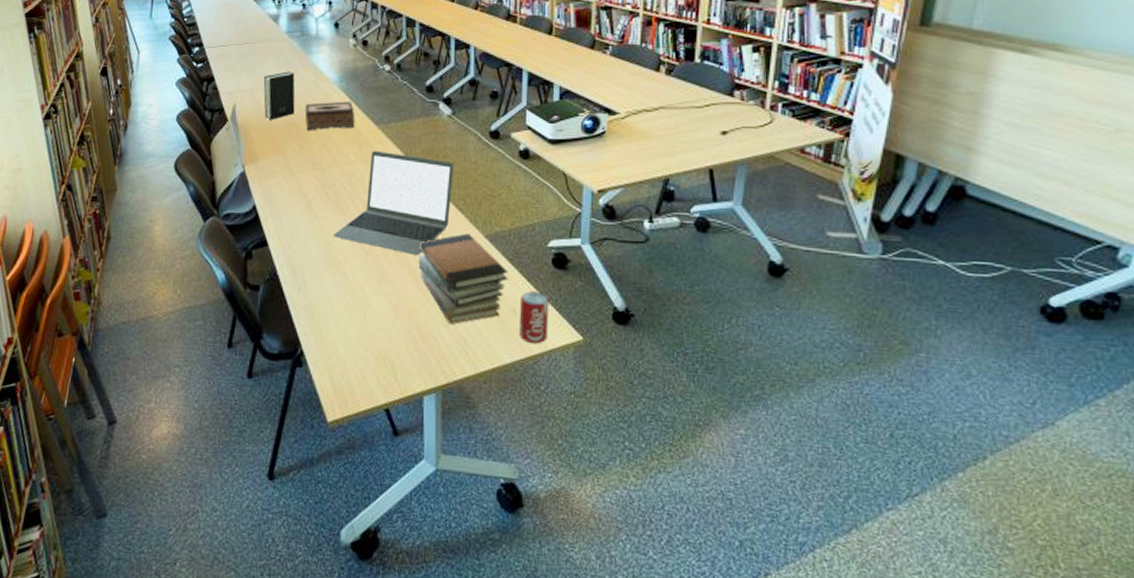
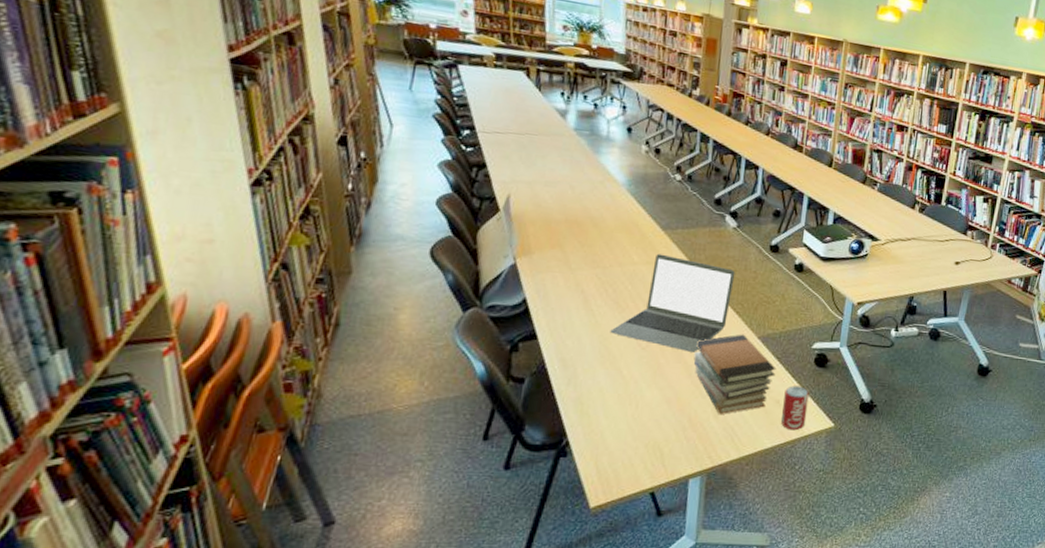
book: present [263,71,295,120] -> none [542,168,581,215]
tissue box: present [304,101,355,131] -> none [588,202,642,230]

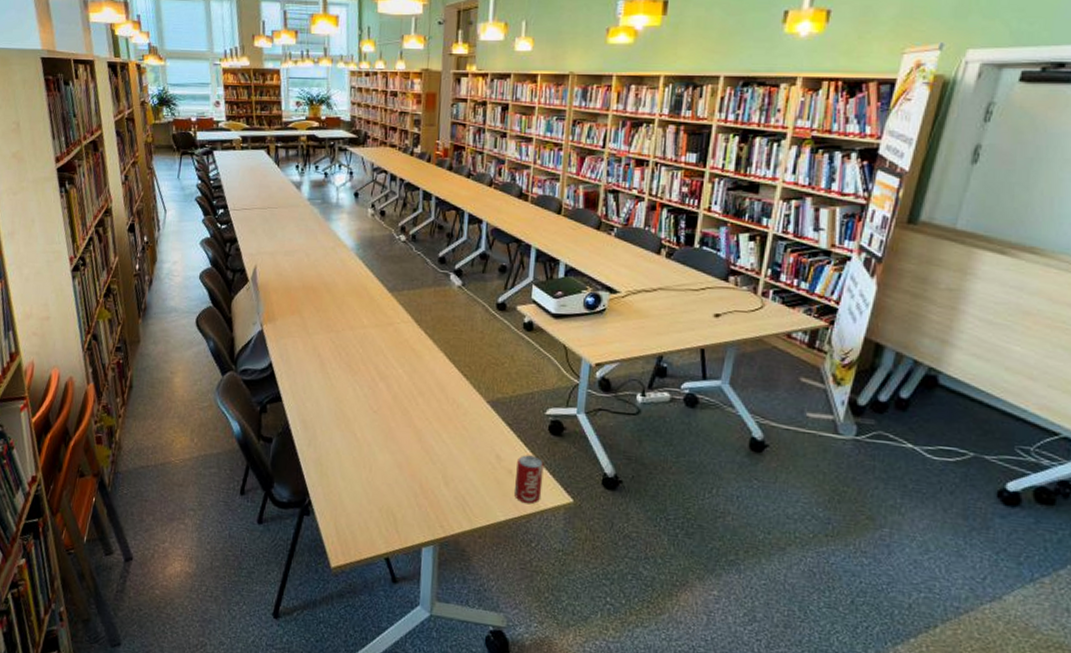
laptop: present [610,253,735,352] -> none [344,316,462,416]
book stack: present [693,334,776,414] -> none [423,398,507,482]

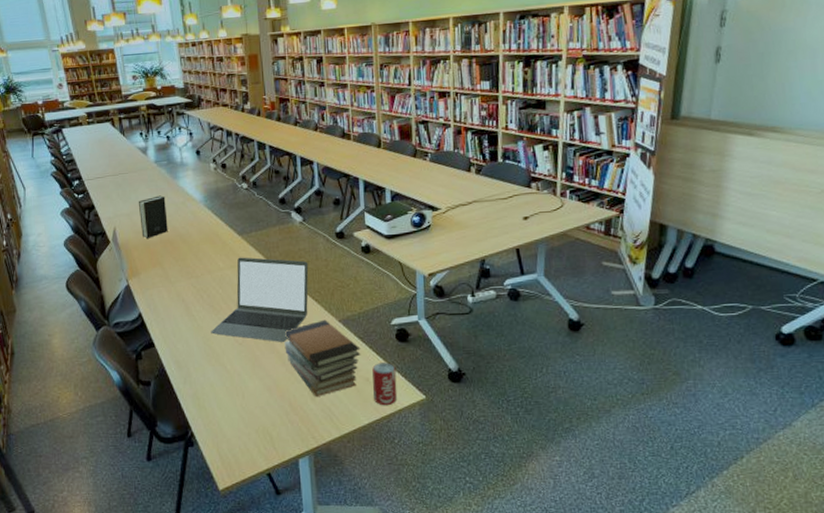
book: none [283,236,315,282] -> present [138,195,168,238]
laptop: none [344,316,462,416] -> present [211,257,309,342]
book stack: none [423,398,507,482] -> present [284,319,361,397]

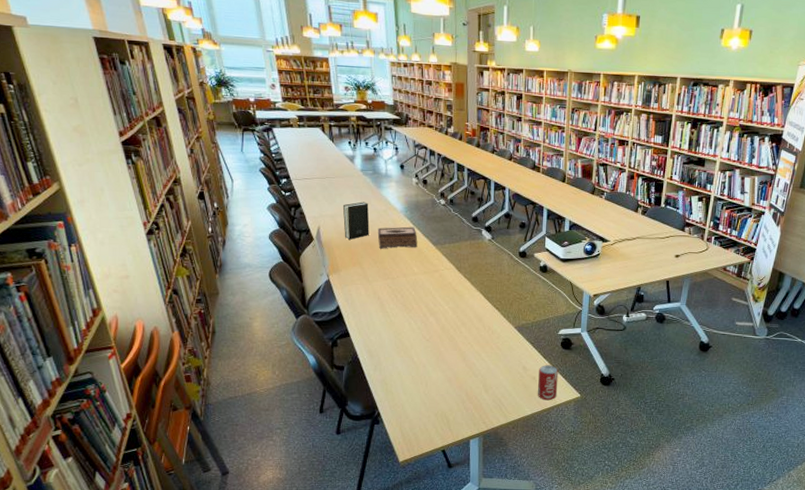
tissue box: none [176,217,221,245] -> present [377,226,418,249]
laptop: present [211,257,309,342] -> none [402,265,493,341]
book stack: present [284,319,361,397] -> none [466,325,531,389]

